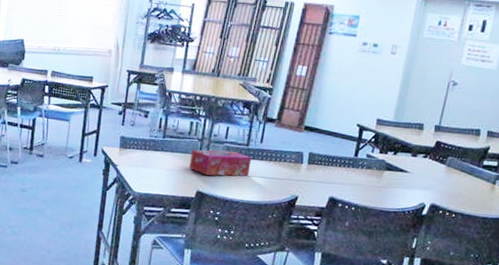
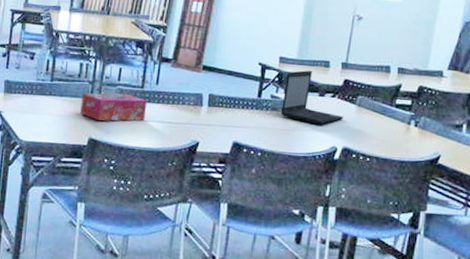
laptop: none [375,132,433,183] -> present [281,70,343,125]

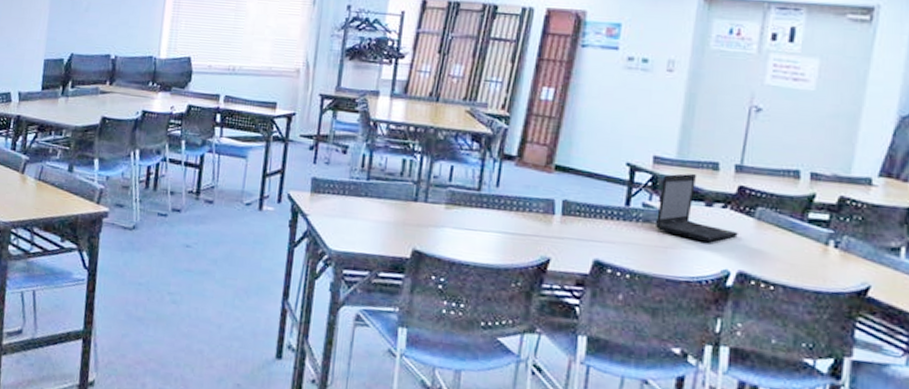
tissue box: present [80,93,147,121] -> none [402,195,485,231]

